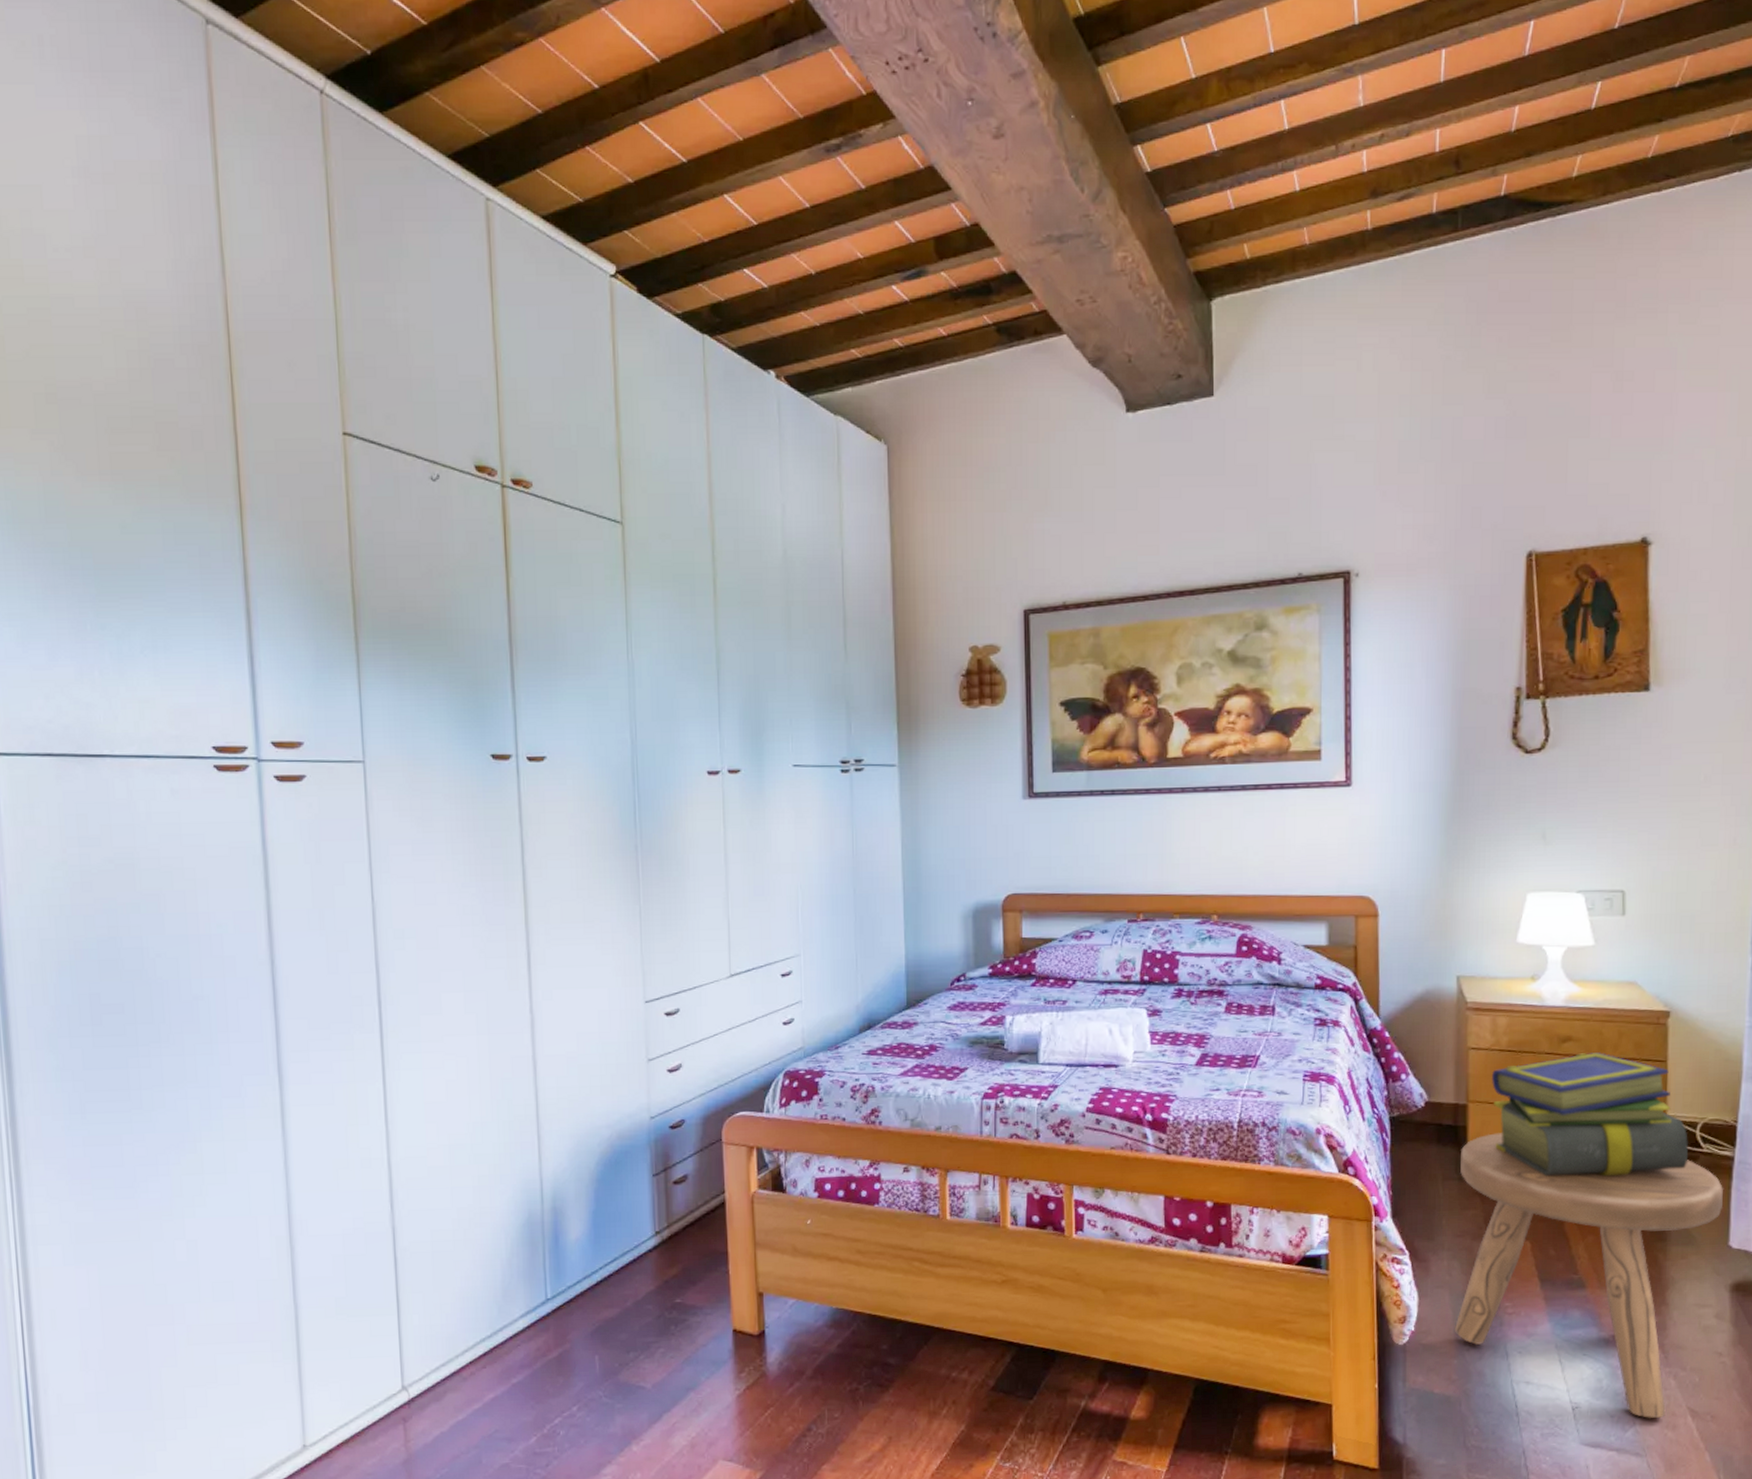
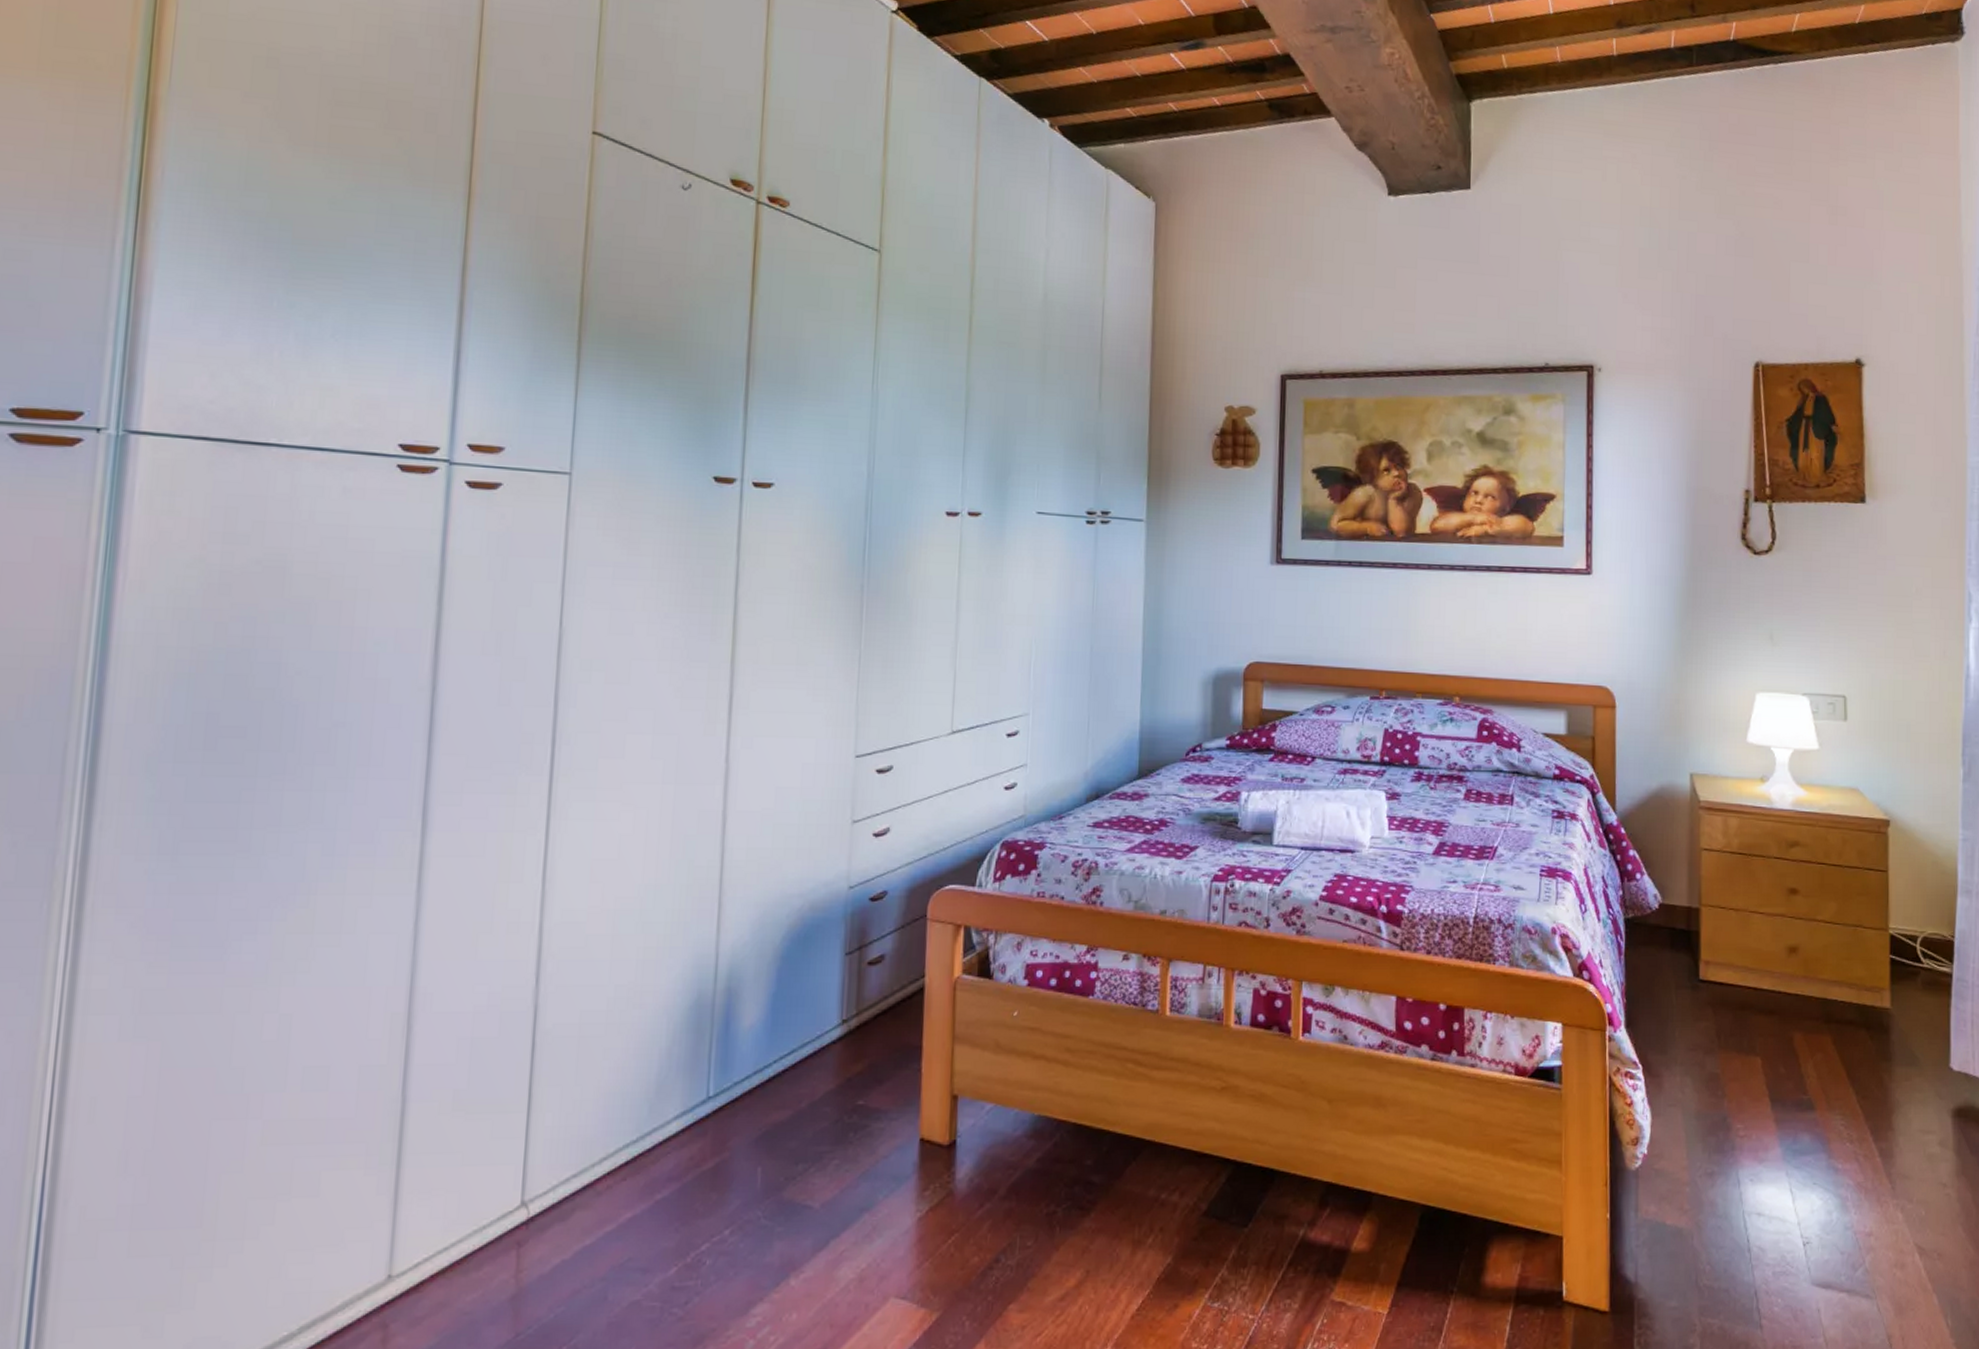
stool: present [1455,1133,1723,1418] -> none [1687,940,1944,1256]
stack of books: present [1492,1052,1689,1177] -> none [1724,859,1910,990]

